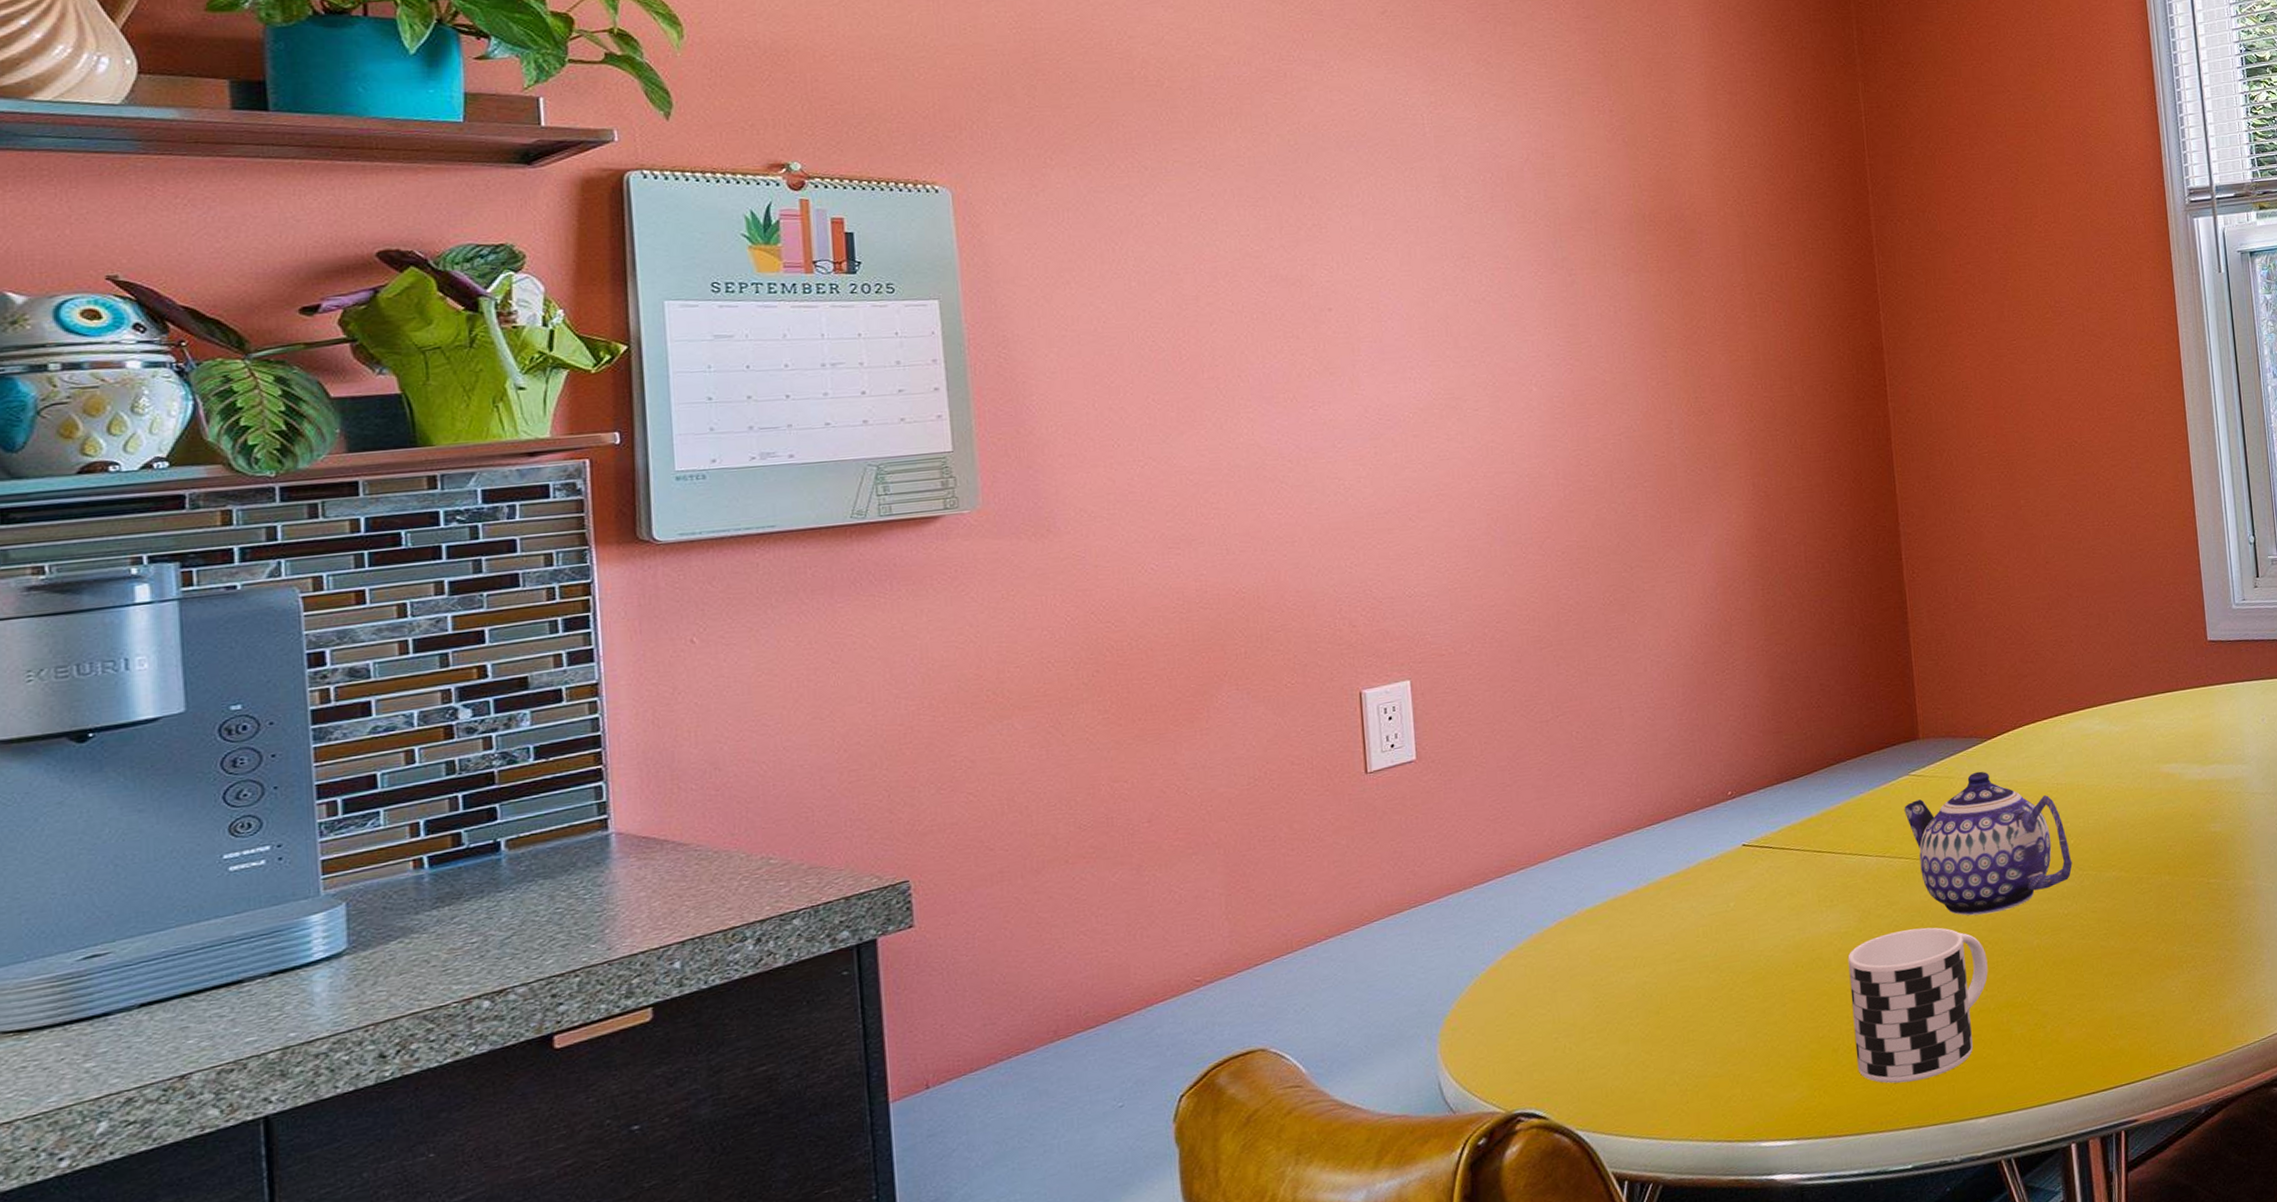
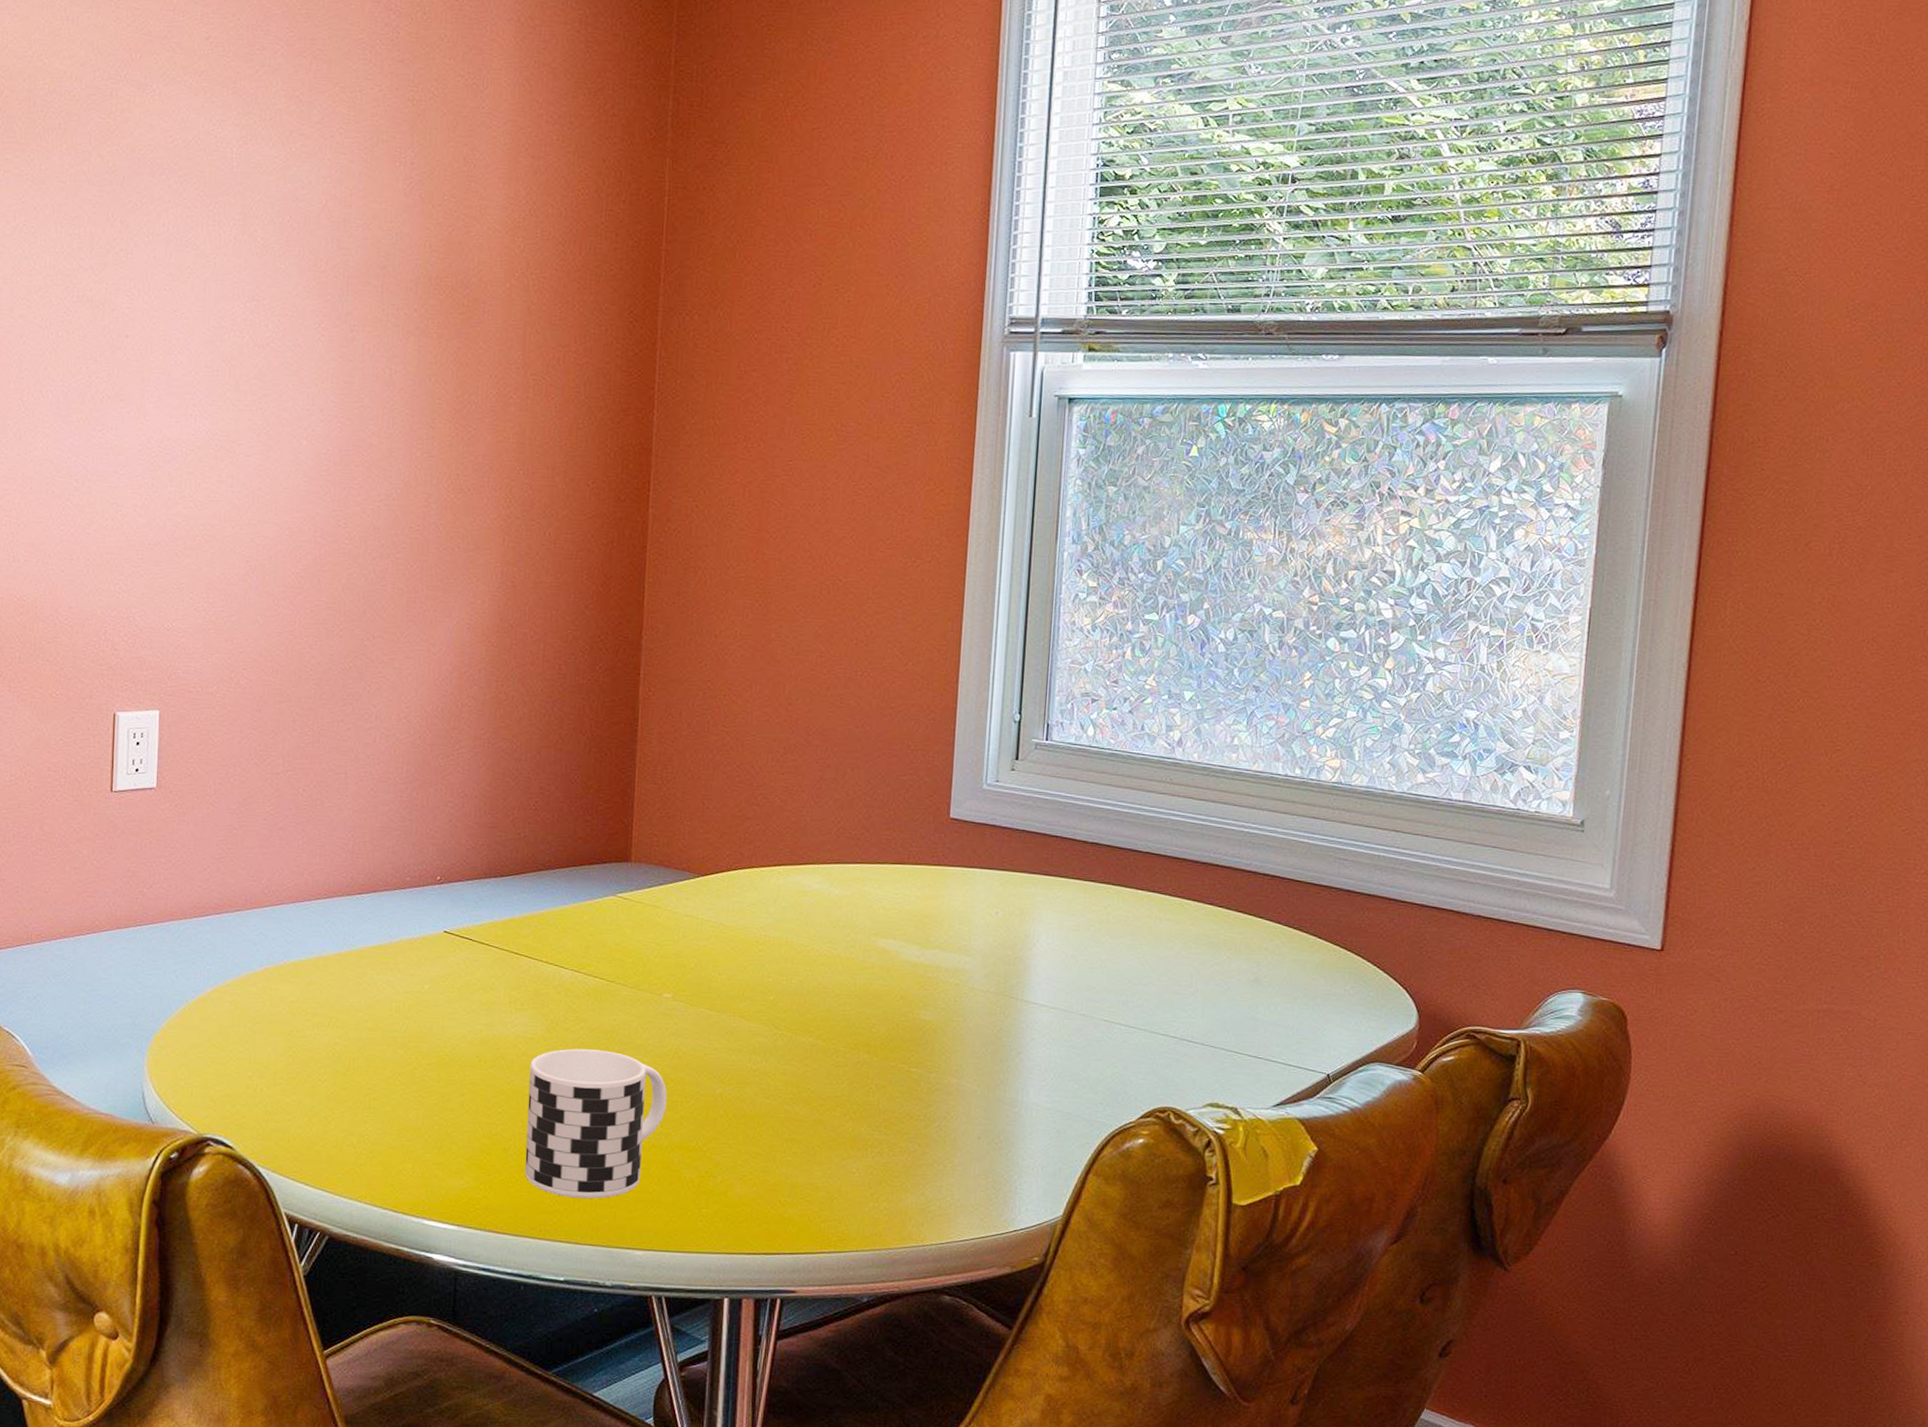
teapot: present [1904,771,2072,916] -> none [605,906,769,1053]

